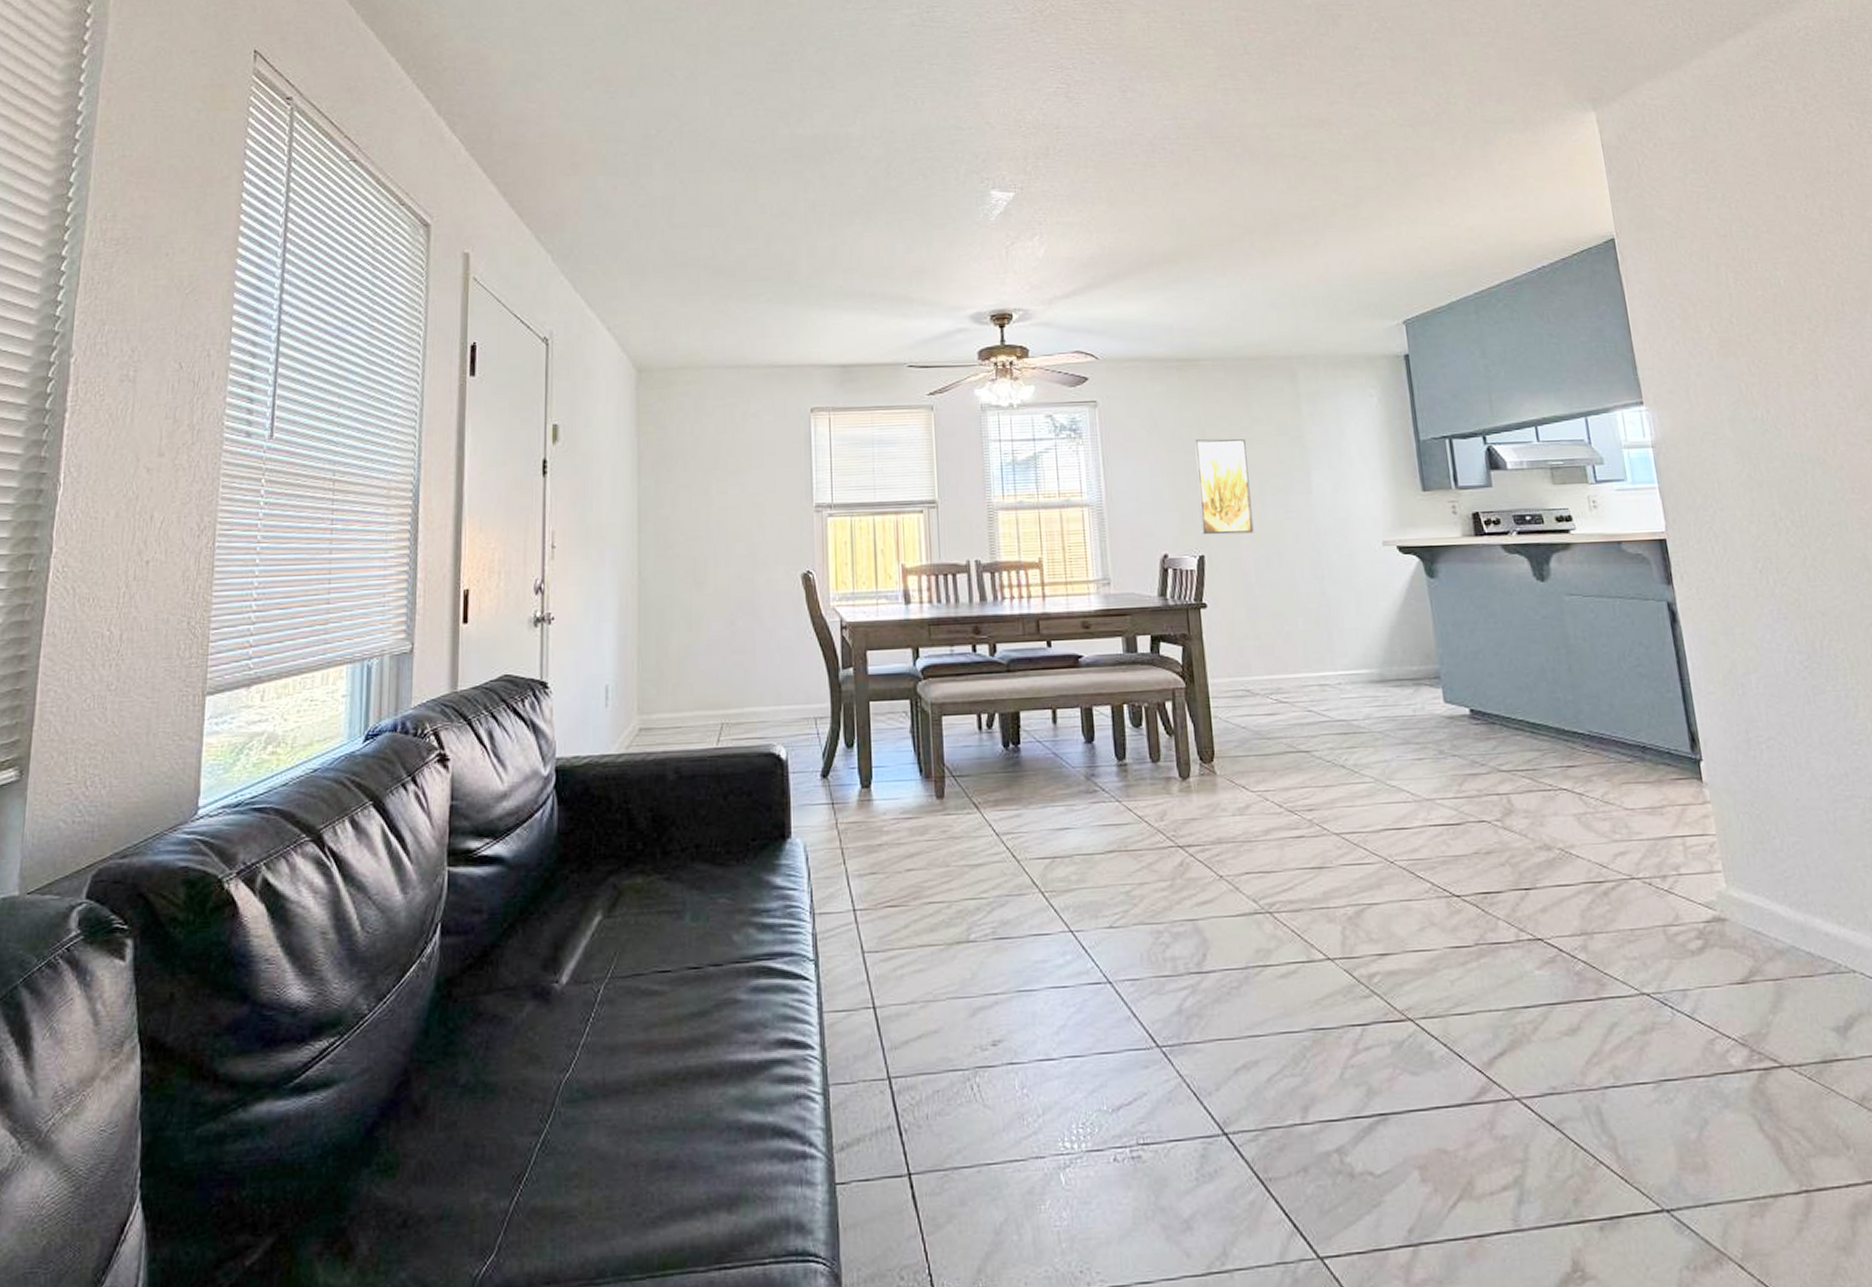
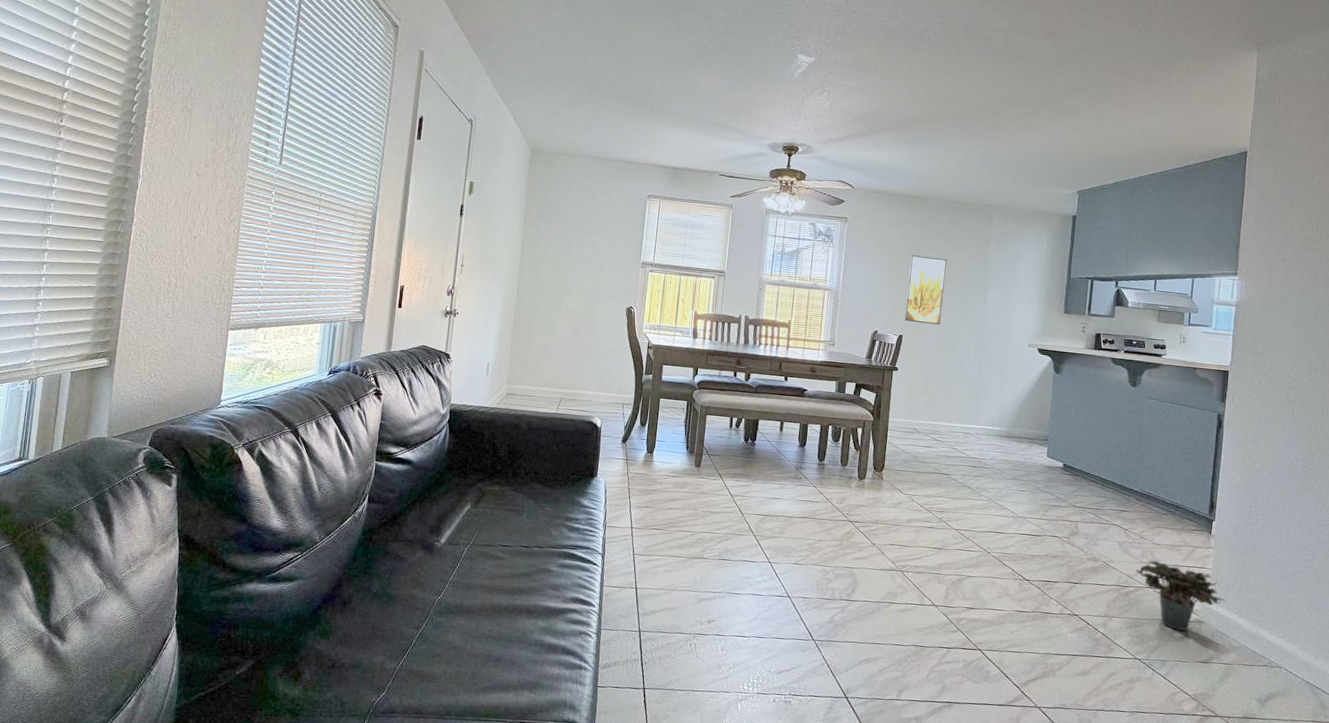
potted plant: none [1610,834,1750,939] -> present [1136,560,1226,631]

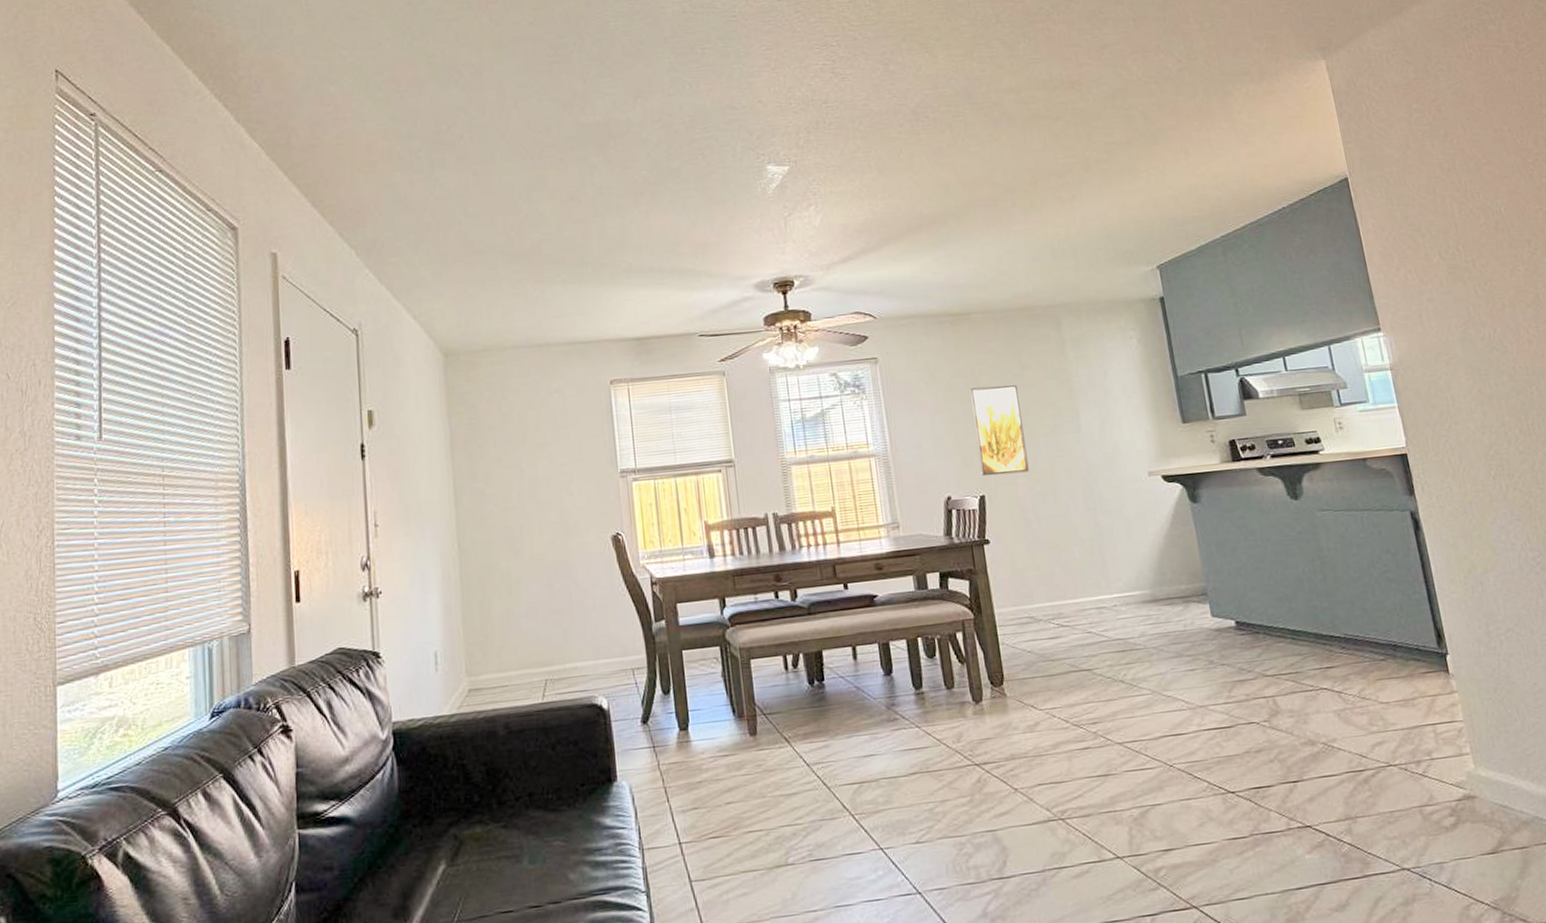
potted plant: present [1136,560,1226,631] -> none [1368,725,1495,817]

